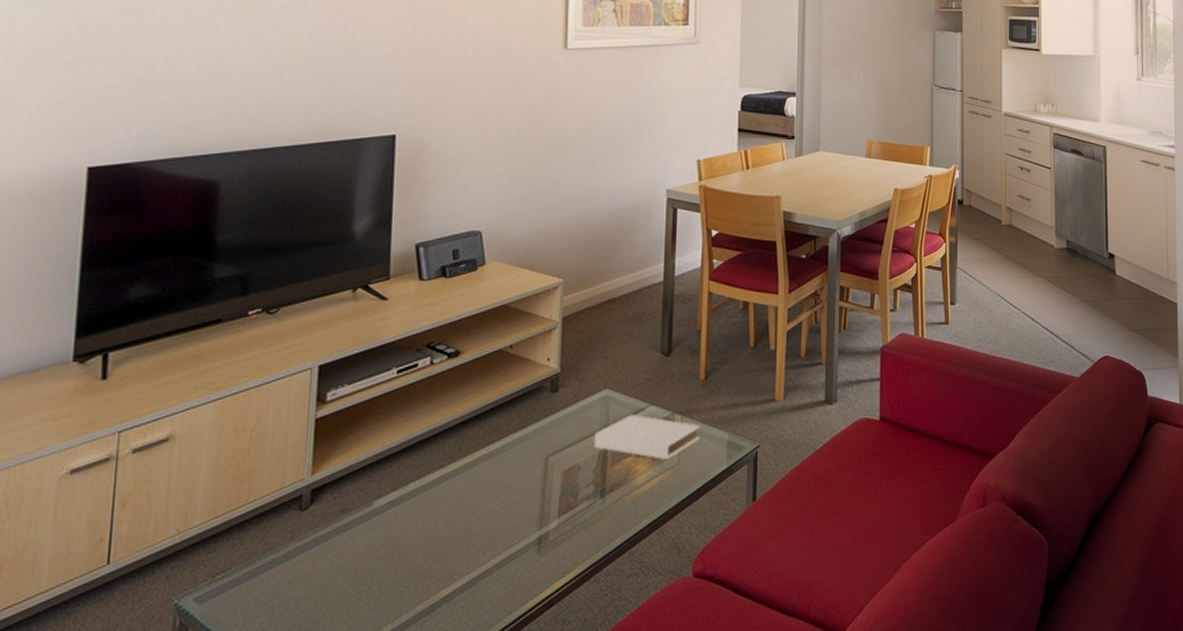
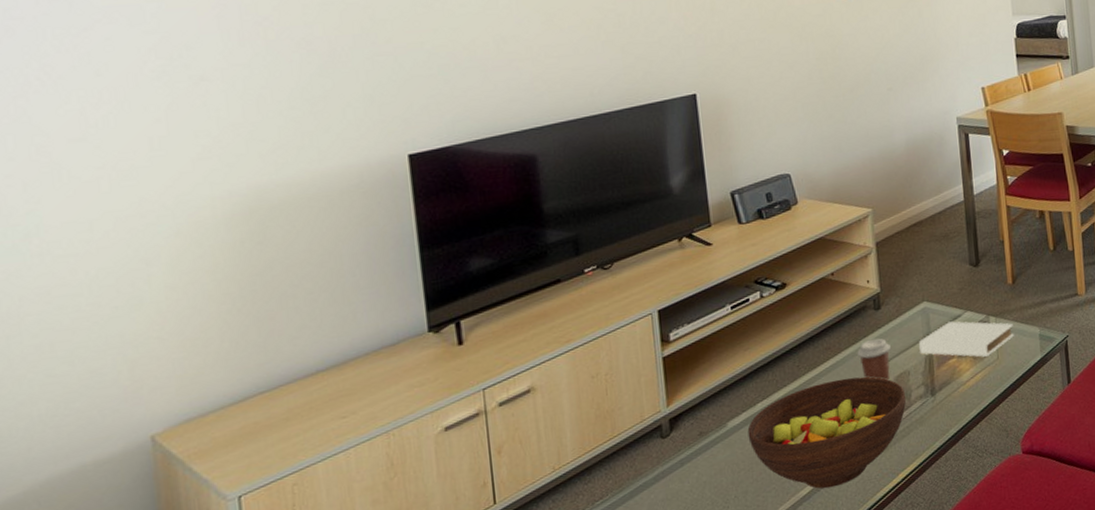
fruit bowl: none [393,465,573,591] -> present [747,376,907,489]
coffee cup: none [526,424,563,474] -> present [857,338,891,381]

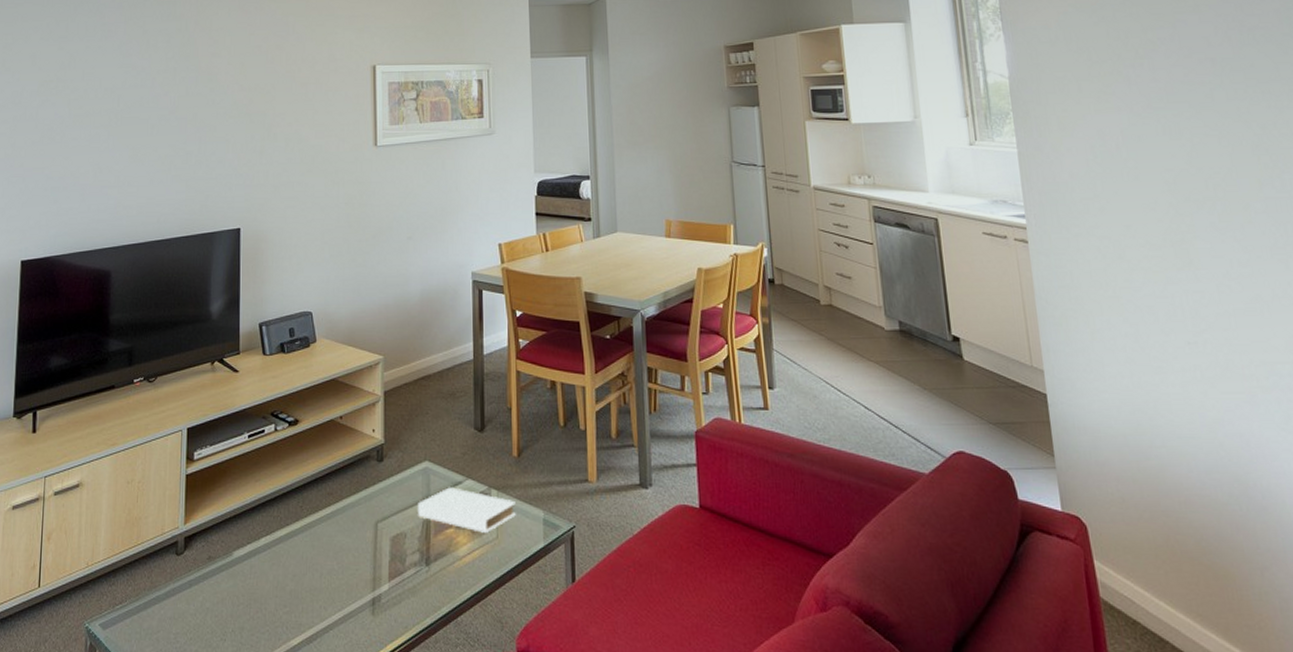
fruit bowl: present [747,376,907,489] -> none [250,528,401,644]
coffee cup: present [857,338,891,381] -> none [357,491,389,539]

